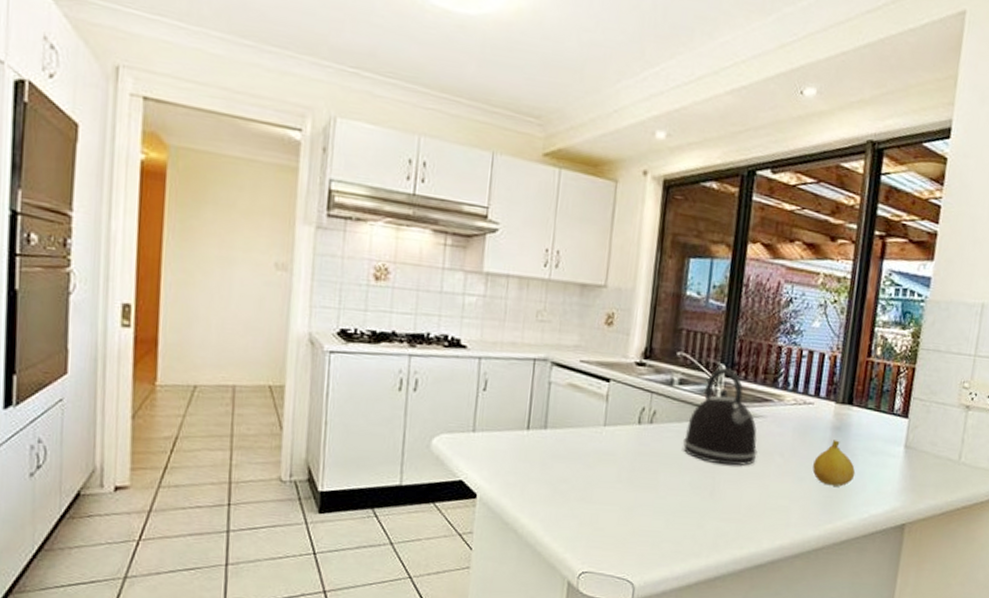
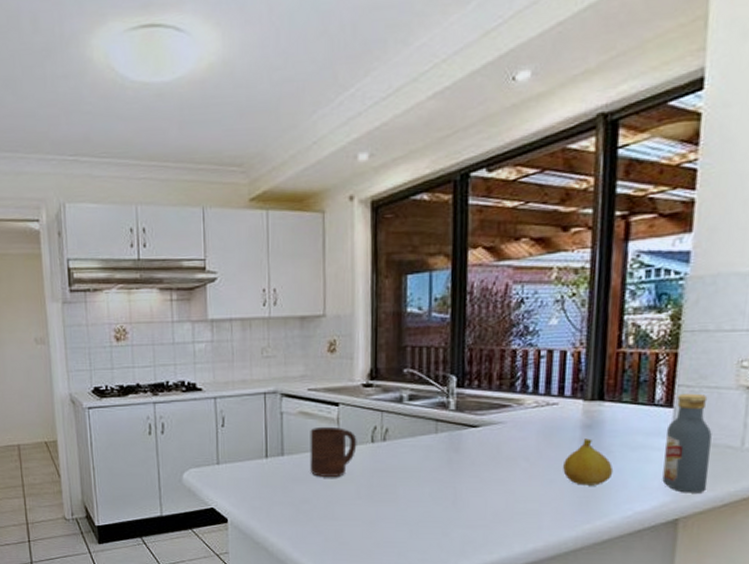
cup: none [572,401,624,457] -> present [310,426,357,477]
kettle: present [682,368,757,467] -> none [418,379,499,474]
vodka: none [894,406,937,501] -> present [662,393,712,493]

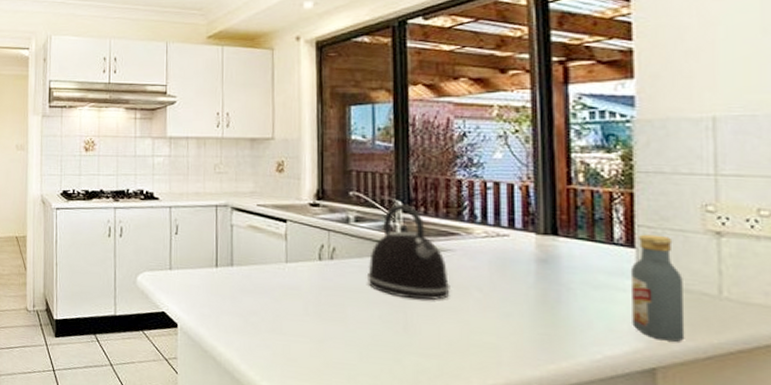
cup: present [310,426,357,477] -> none [258,241,305,291]
kettle: none [418,379,499,474] -> present [366,204,450,301]
fruit: present [563,438,614,486] -> none [520,273,576,324]

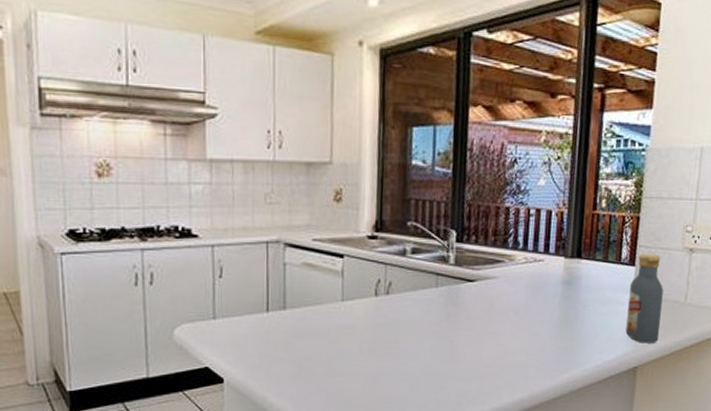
kettle: present [366,204,450,301] -> none [419,234,493,328]

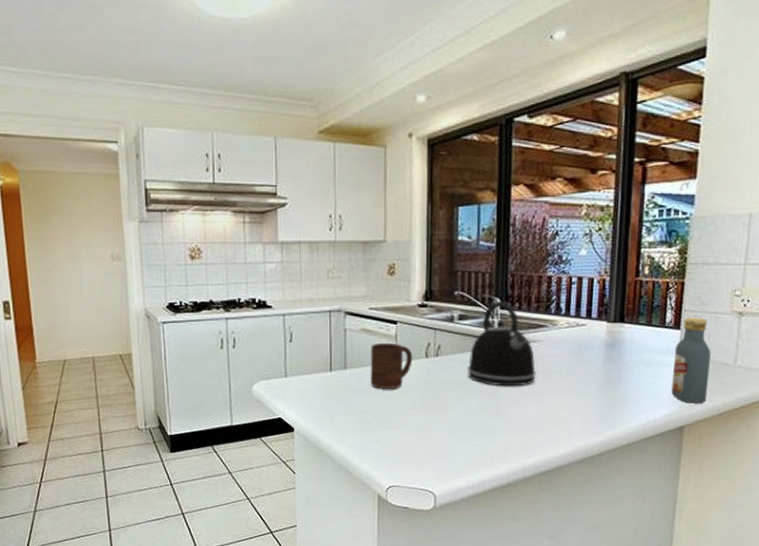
cup: none [313,279,361,331] -> present [370,342,413,389]
kettle: none [419,234,493,328] -> present [467,301,536,387]

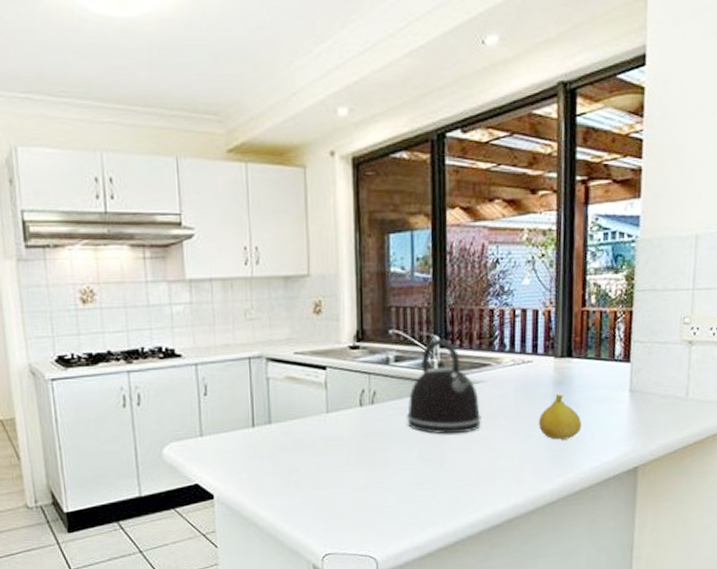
cup: present [370,342,413,389] -> none [297,391,346,444]
fruit: none [590,356,632,397] -> present [539,394,582,440]
vodka: present [671,317,711,404] -> none [623,348,662,442]

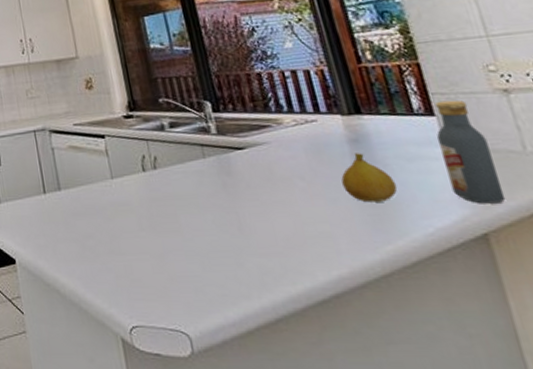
kettle: present [406,339,481,434] -> none [191,104,275,198]
vodka: none [623,348,662,442] -> present [435,100,506,204]

